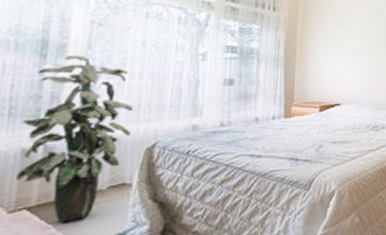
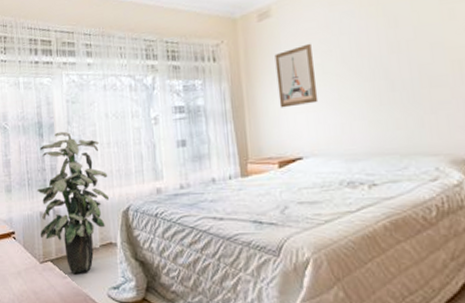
wall art: none [327,11,360,61] -> present [274,43,319,108]

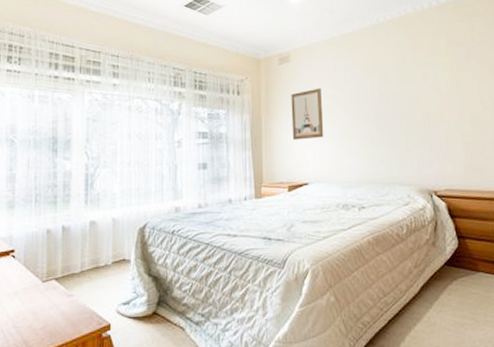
indoor plant: present [36,131,110,273] -> none [44,148,126,291]

